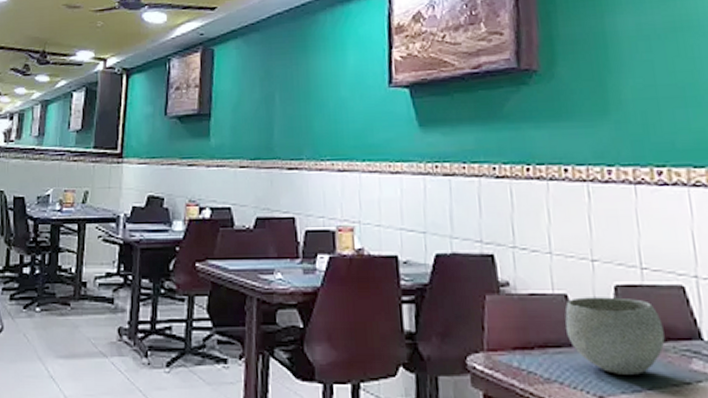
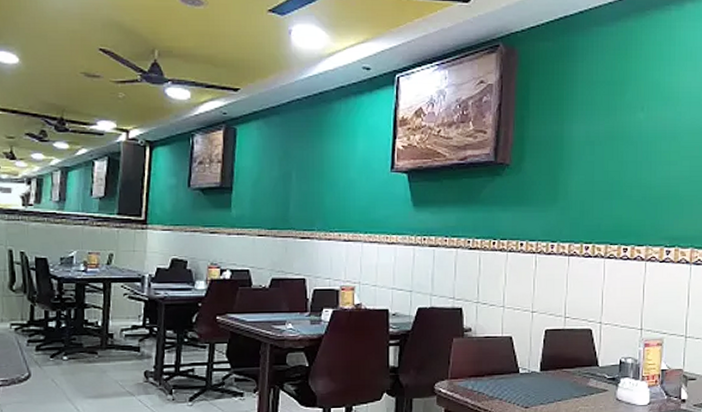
bowl: present [565,297,665,376] -> none [509,338,574,393]

